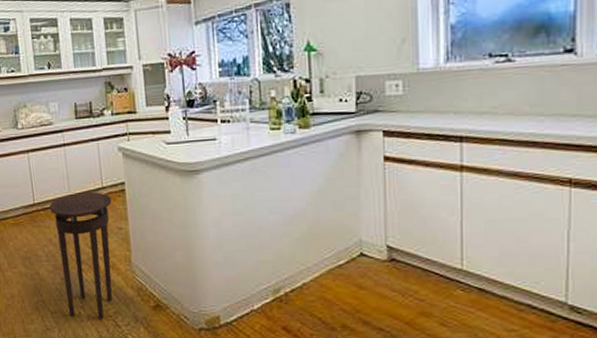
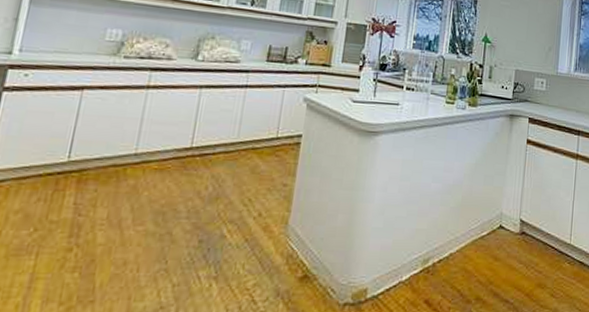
stool: present [50,192,113,320] -> none [196,140,284,295]

